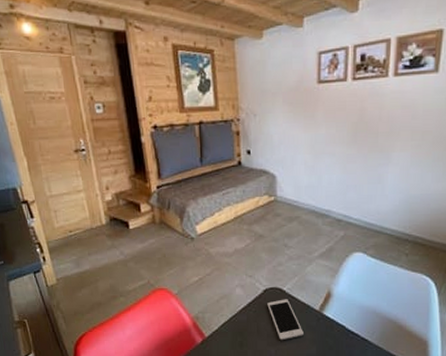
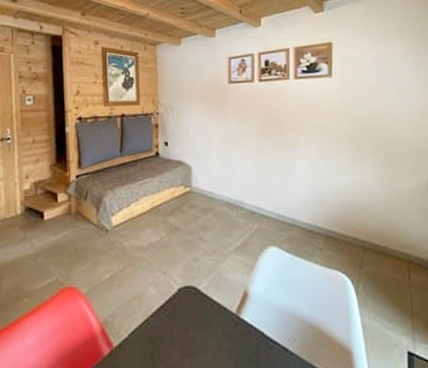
cell phone: present [267,299,304,341] -> none [182,300,220,351]

